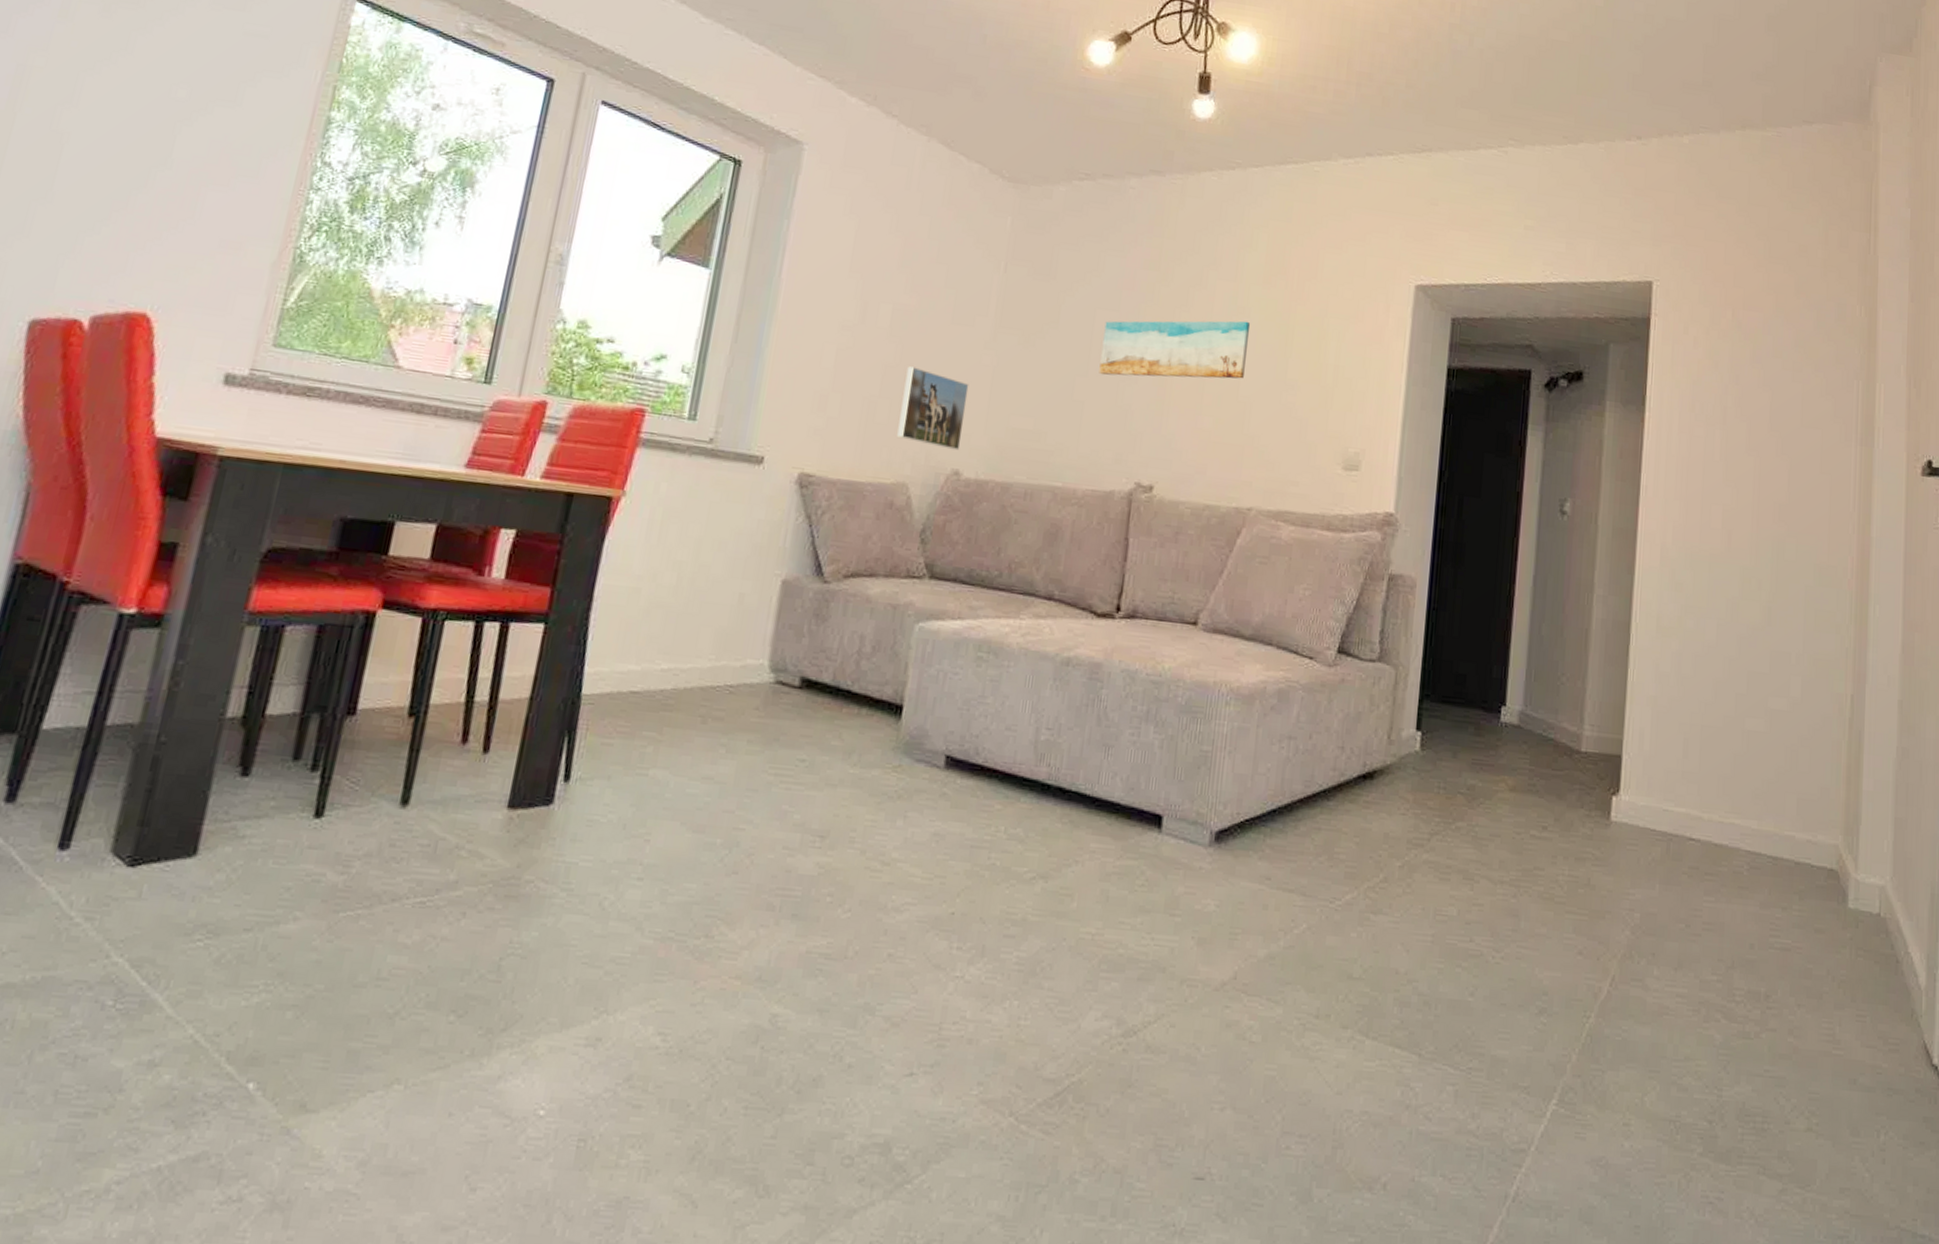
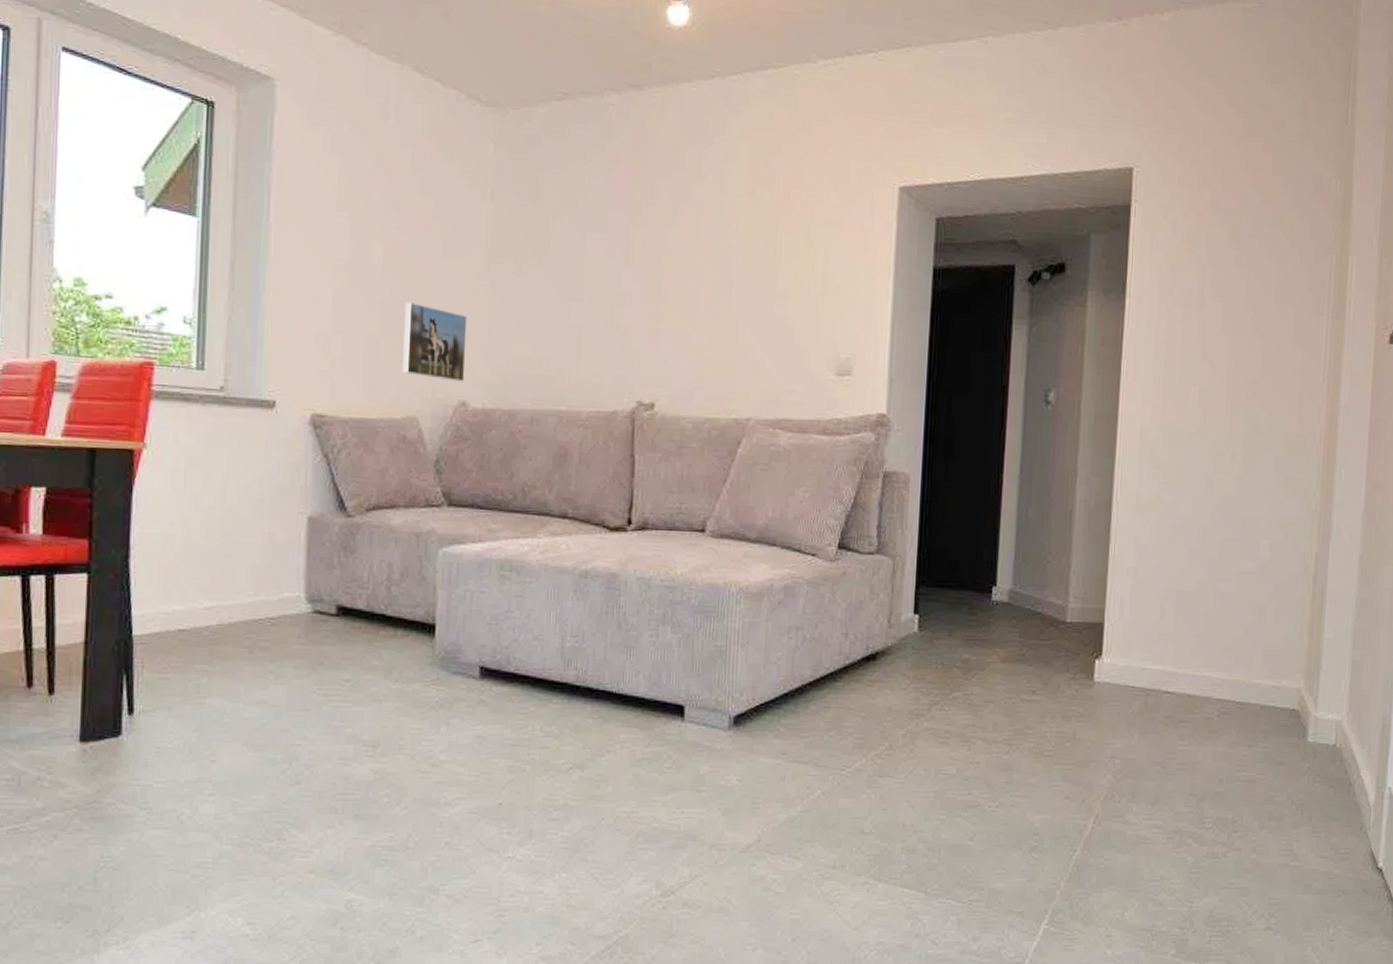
wall art: present [1099,320,1251,379] -> none [593,234,739,299]

